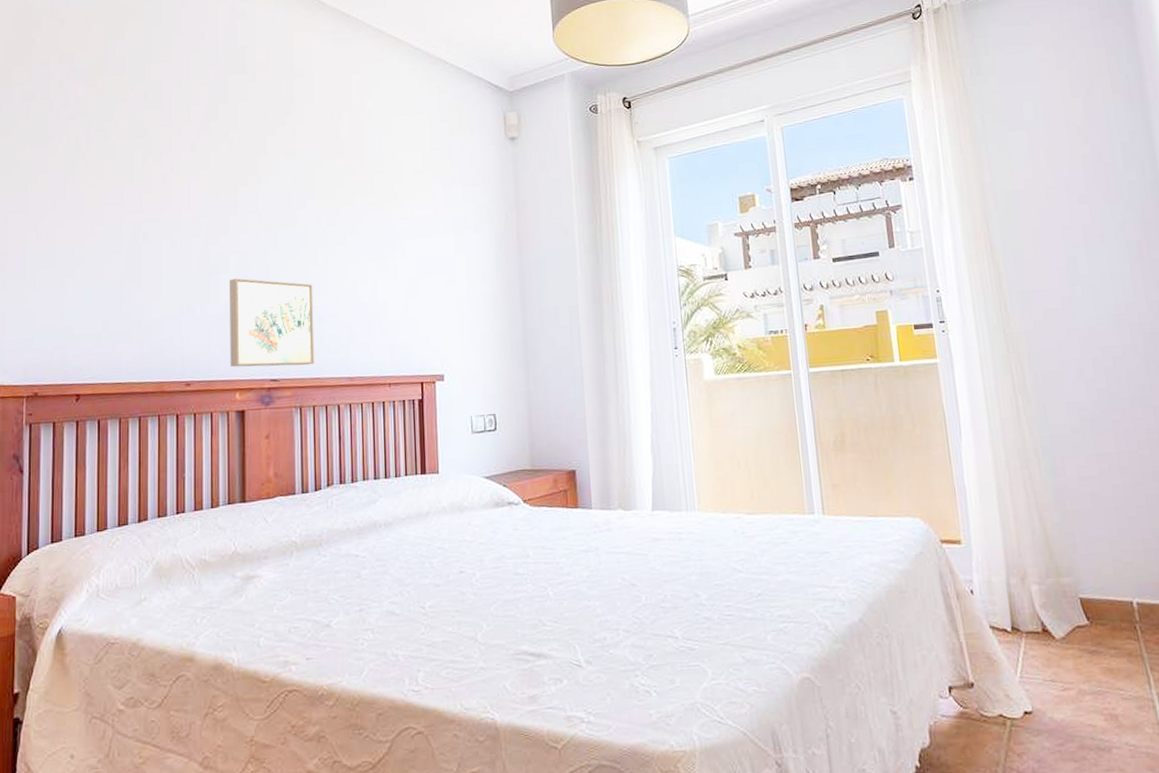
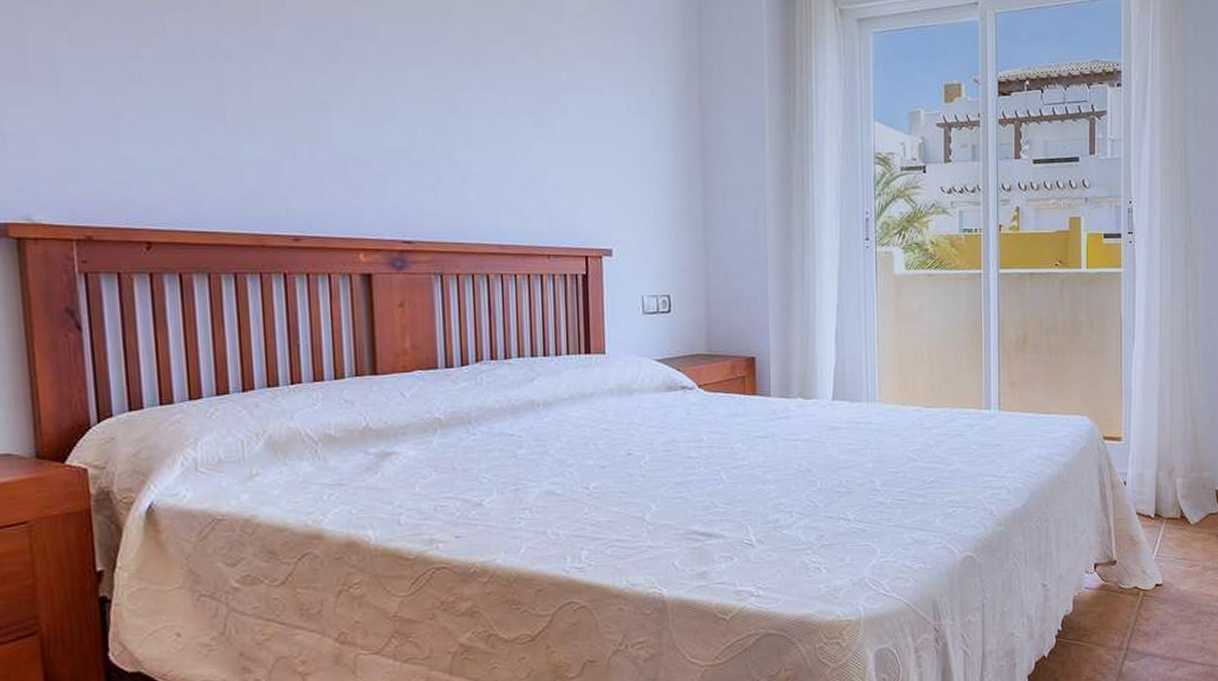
wall art: present [230,278,315,367] -> none [345,118,458,228]

